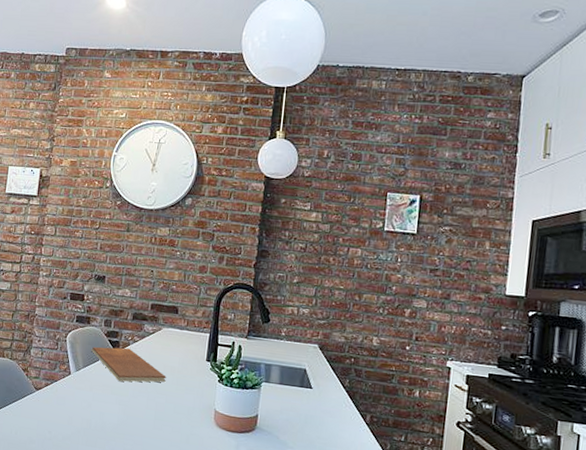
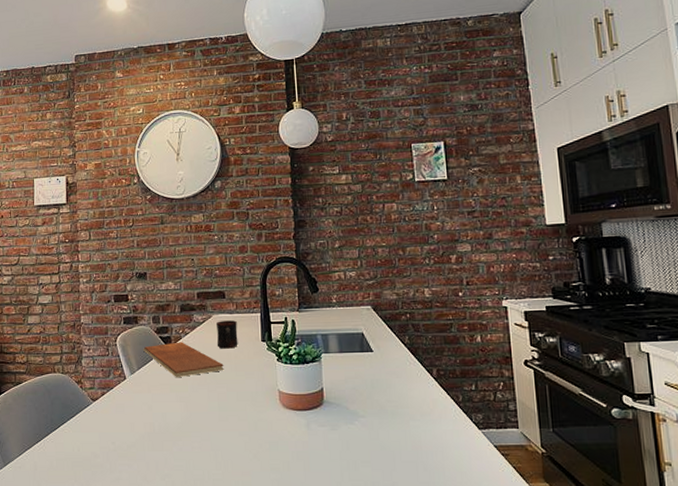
mug: none [162,334,186,363] -> present [216,320,238,349]

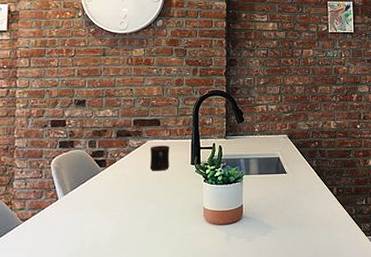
chopping board: present [143,342,224,378] -> none [77,165,155,198]

